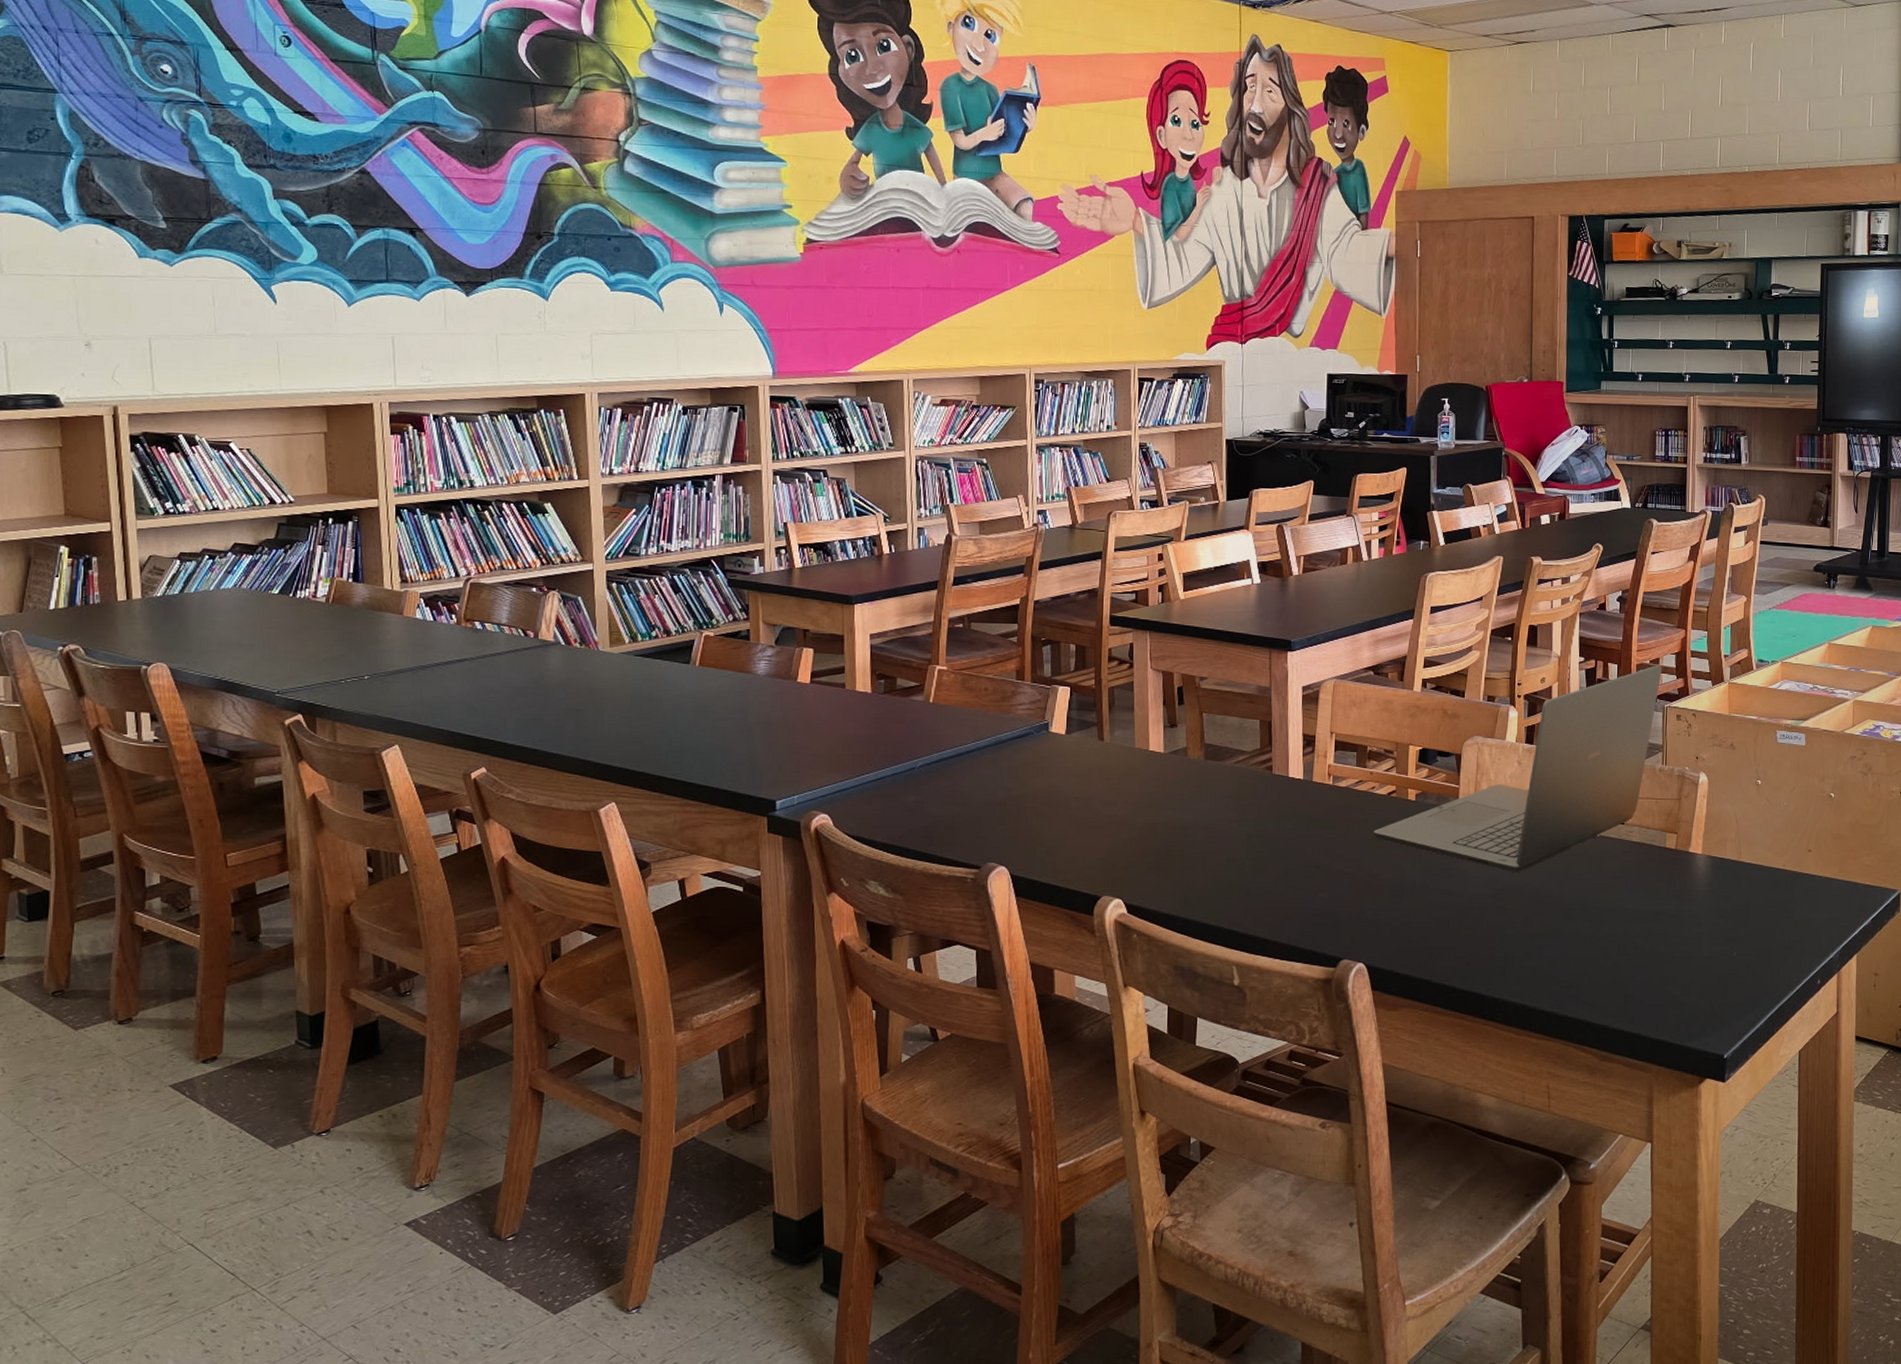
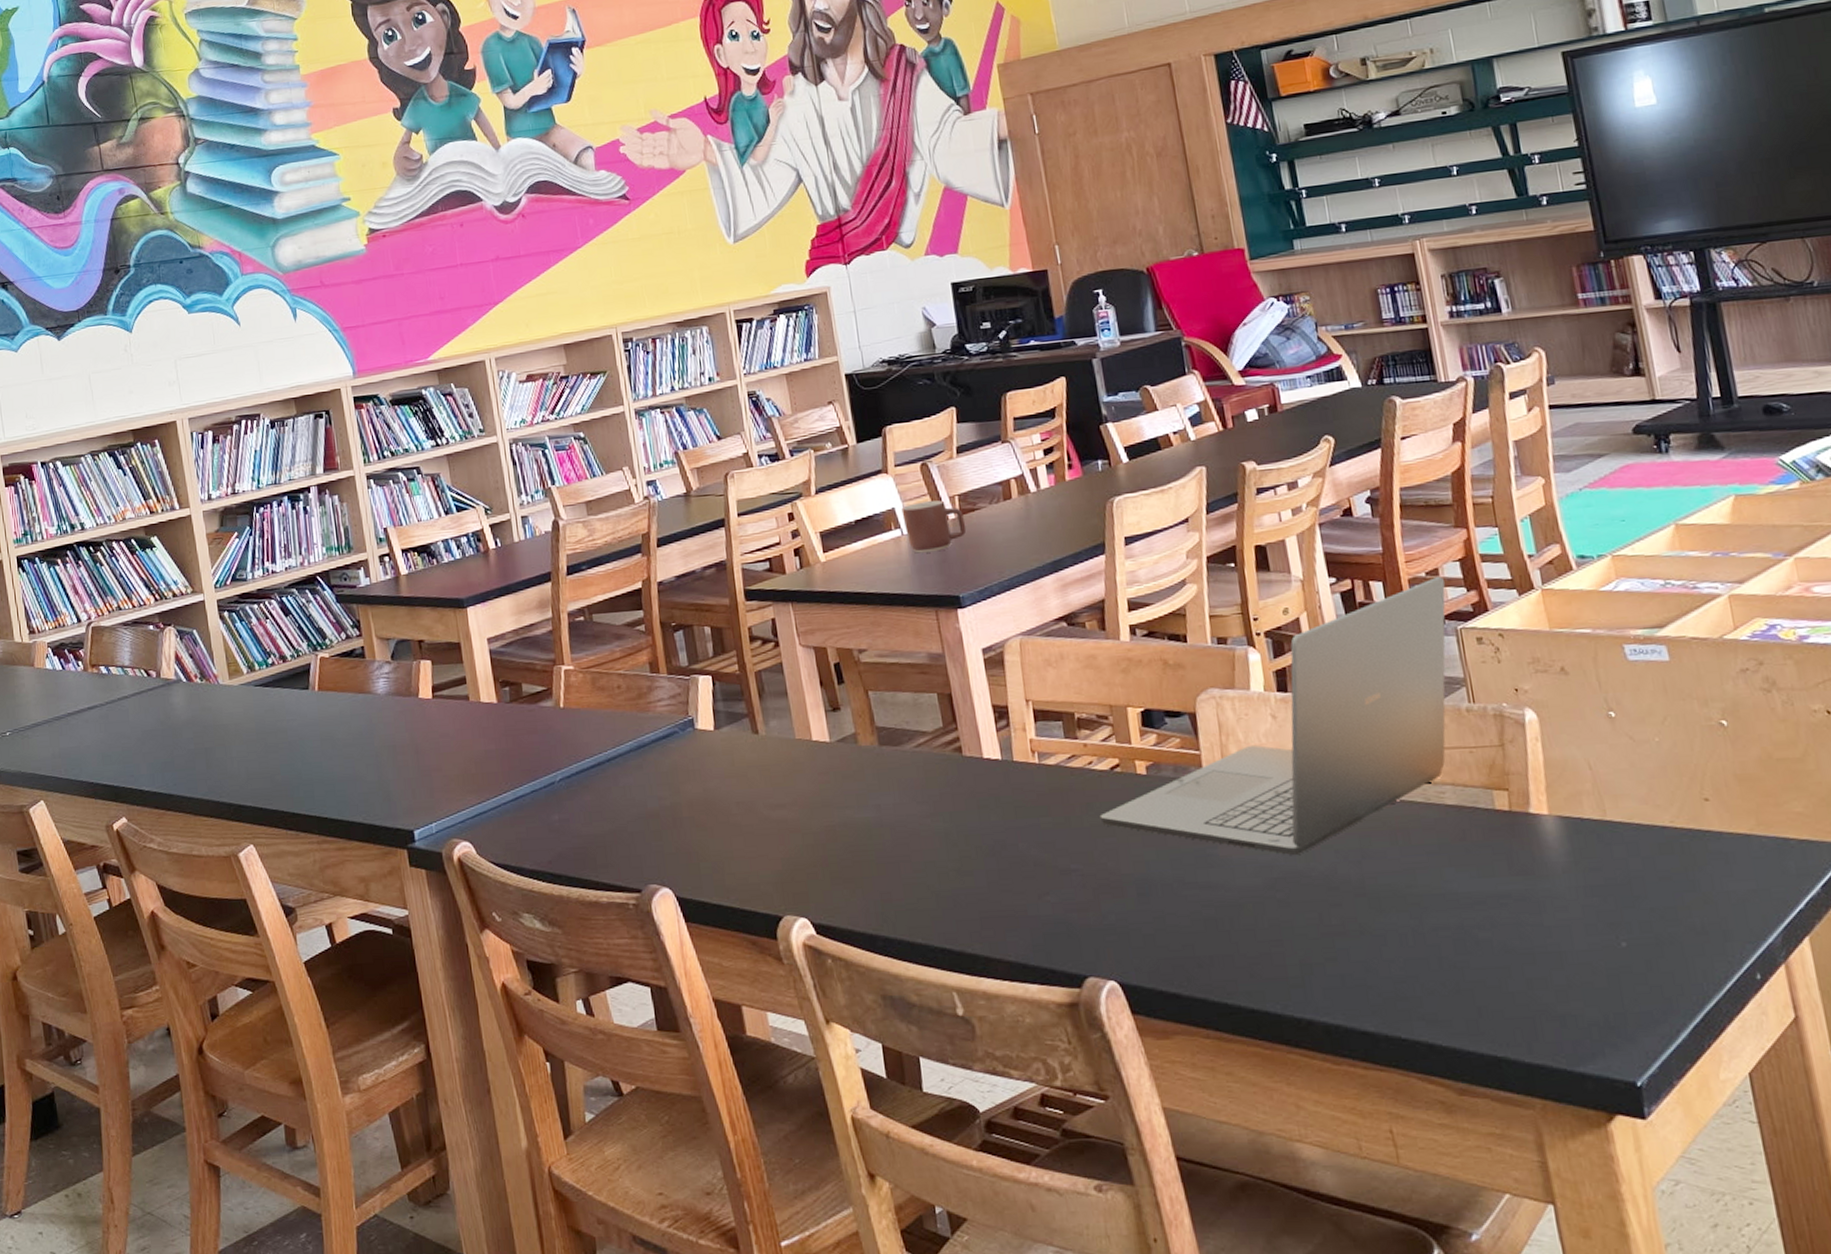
mug: none [1255,558,1306,602] -> present [901,500,967,554]

